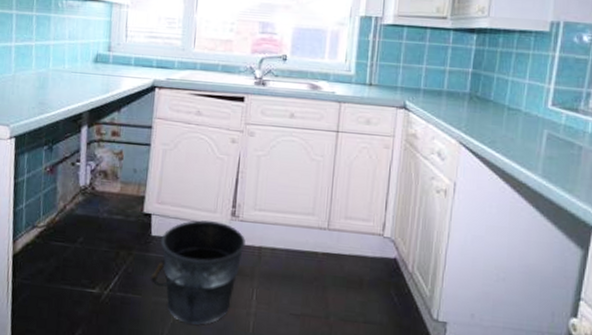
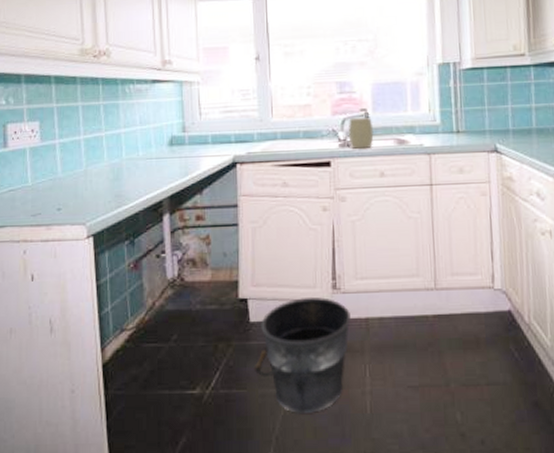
soap dispenser: none [264,49,290,89] -> present [348,107,374,149]

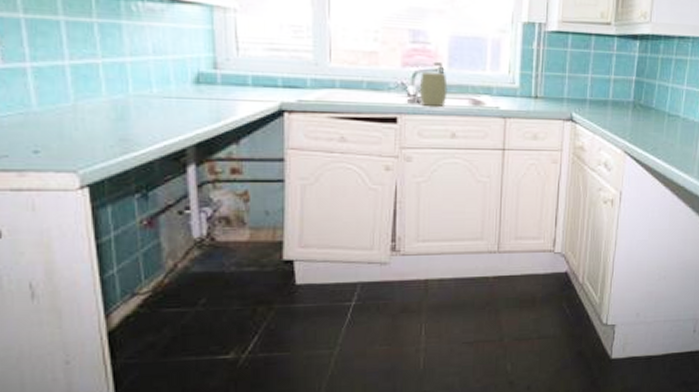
bucket: present [253,297,351,413] -> none [299,259,409,372]

